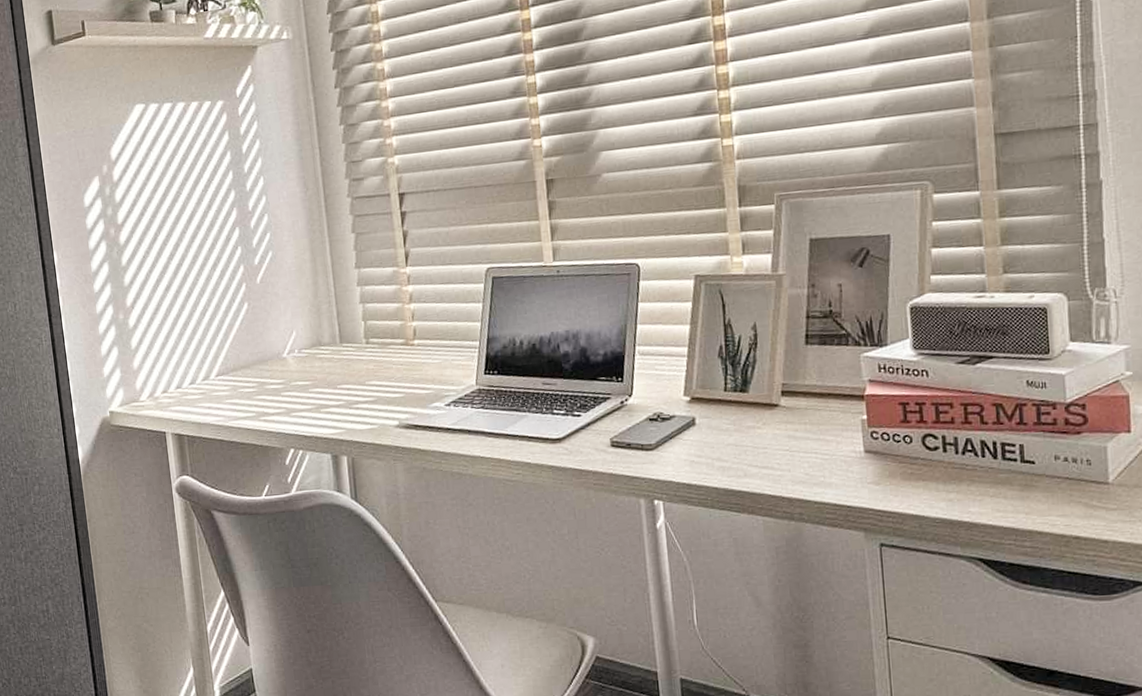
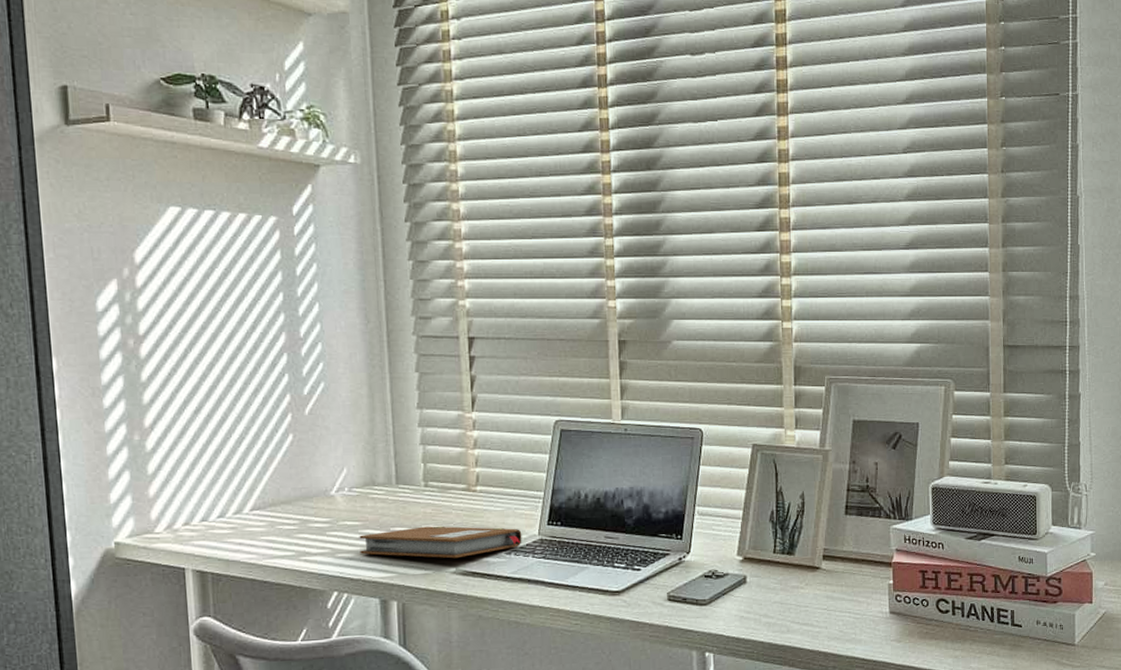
notebook: none [310,379,461,413] -> present [359,526,522,559]

